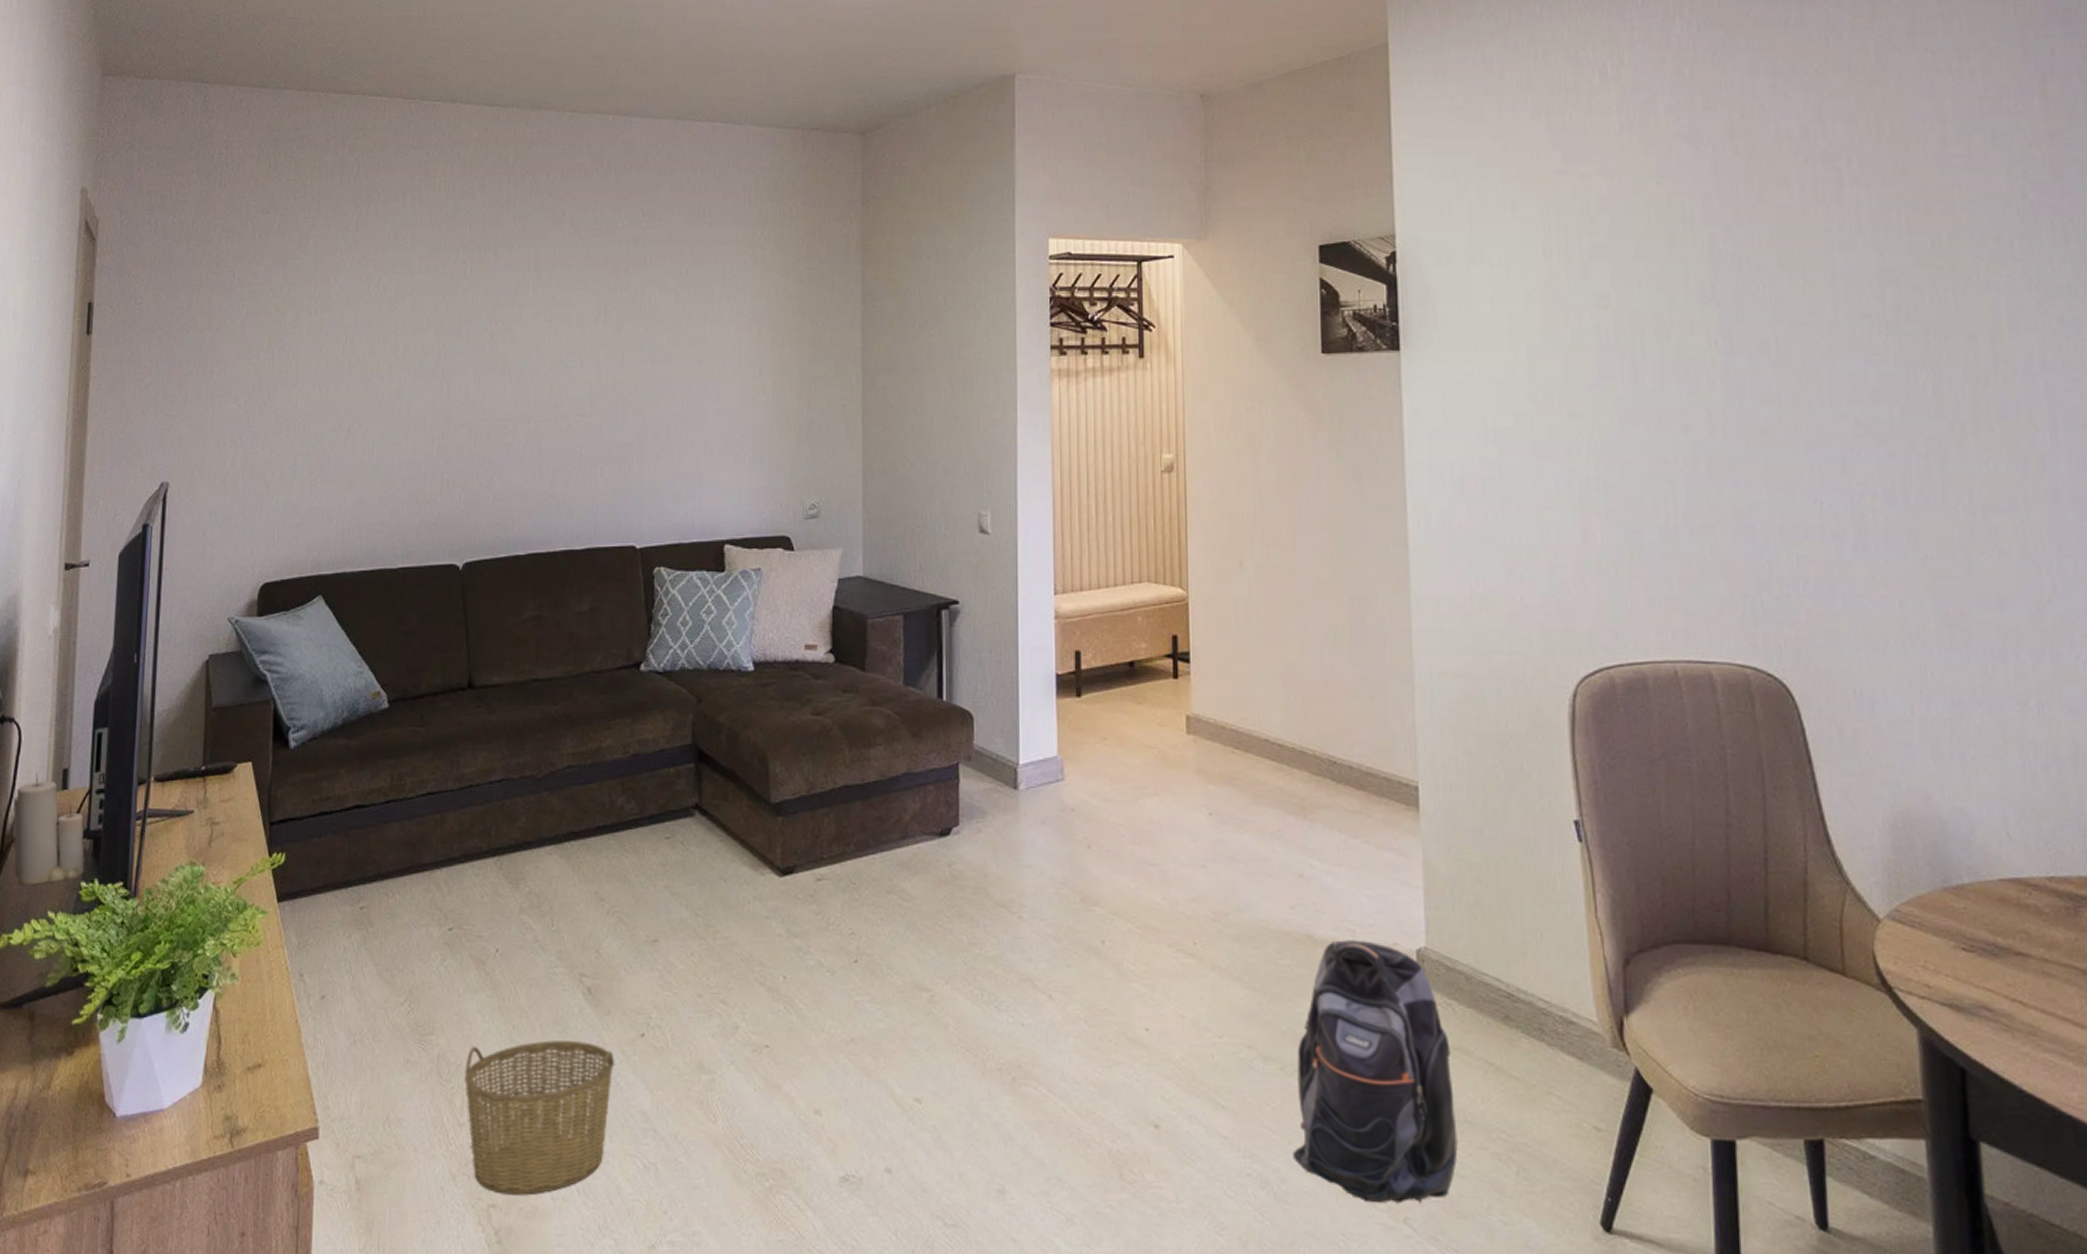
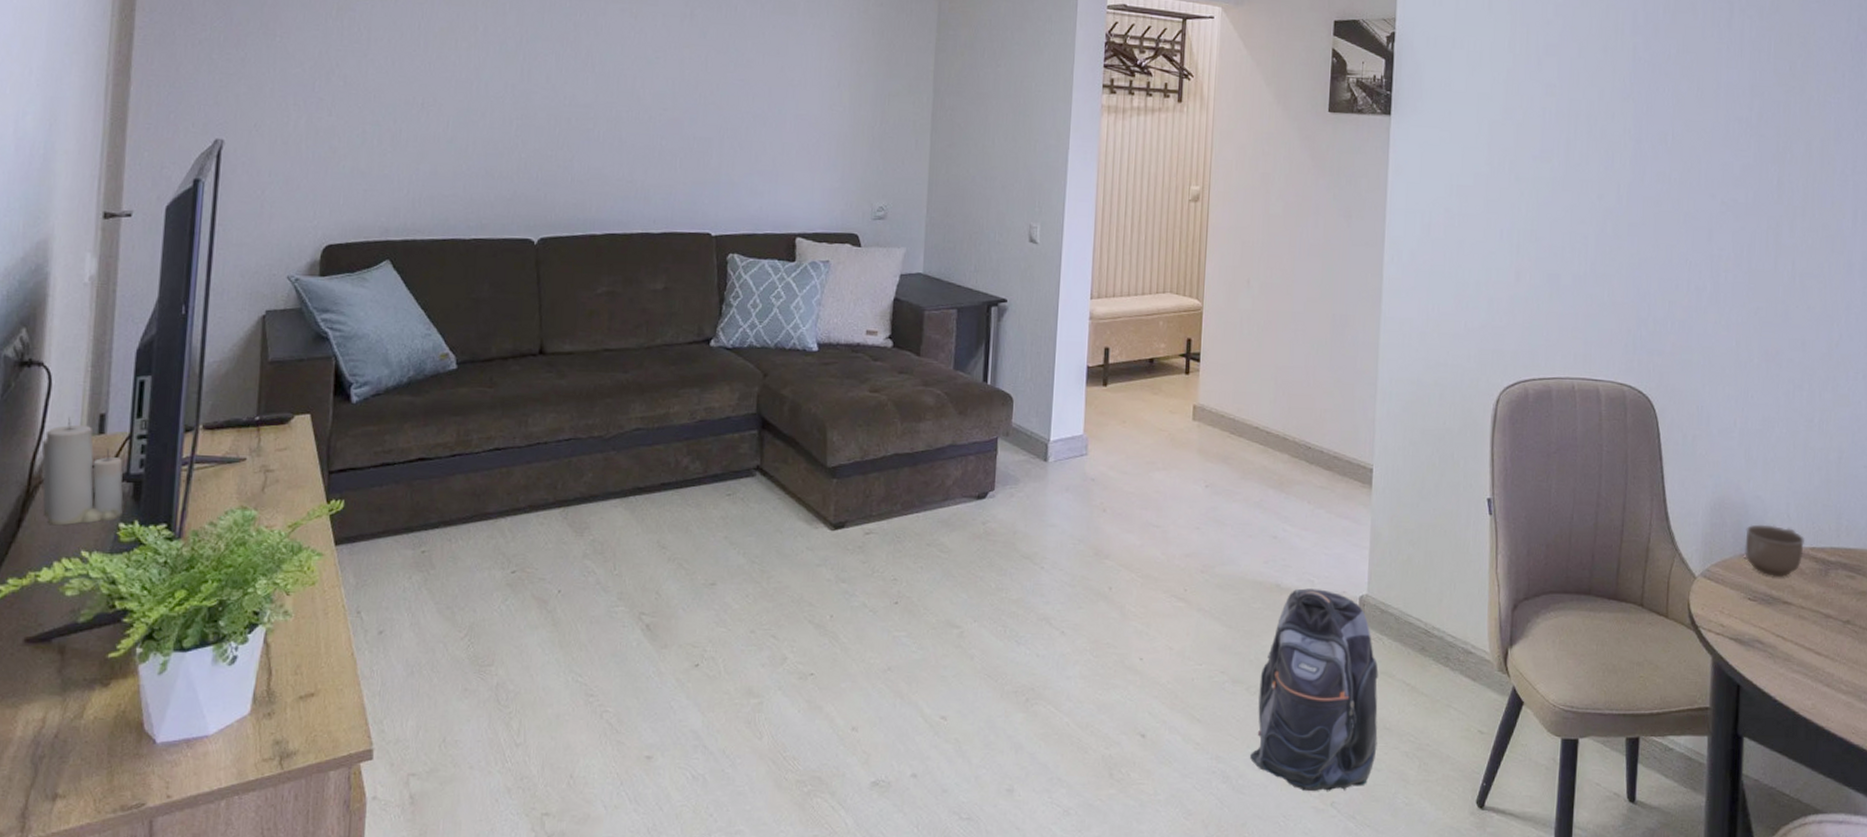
basket: present [464,1040,615,1195] -> none [522,670,670,804]
teacup: none [1946,846,2038,918] -> present [1745,524,1806,577]

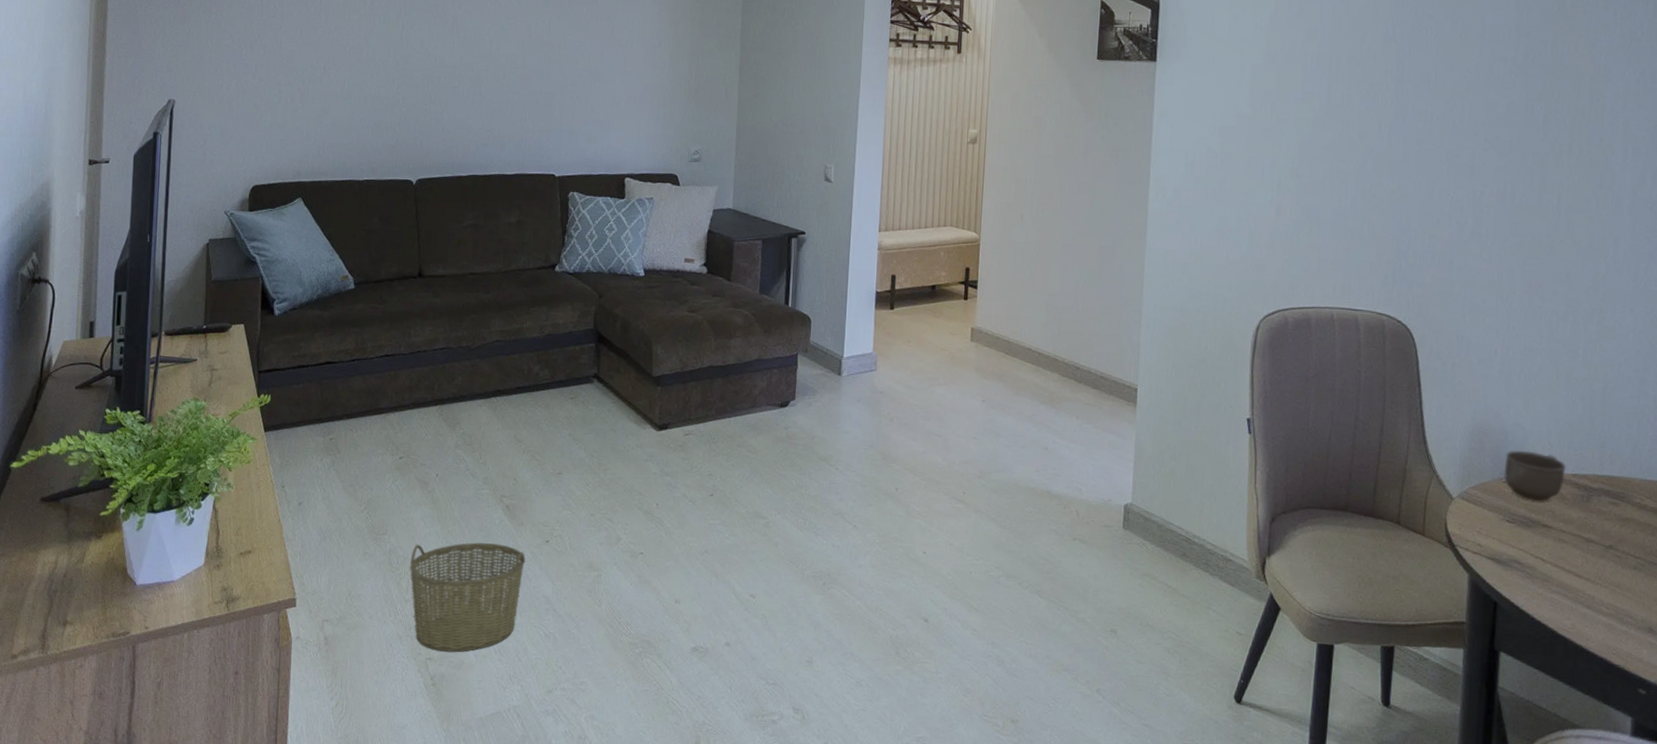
candle: present [41,417,123,526] -> none [49,323,108,410]
basket: none [522,670,670,804] -> present [410,542,526,652]
backpack: present [1250,588,1379,791] -> none [1023,495,1142,679]

